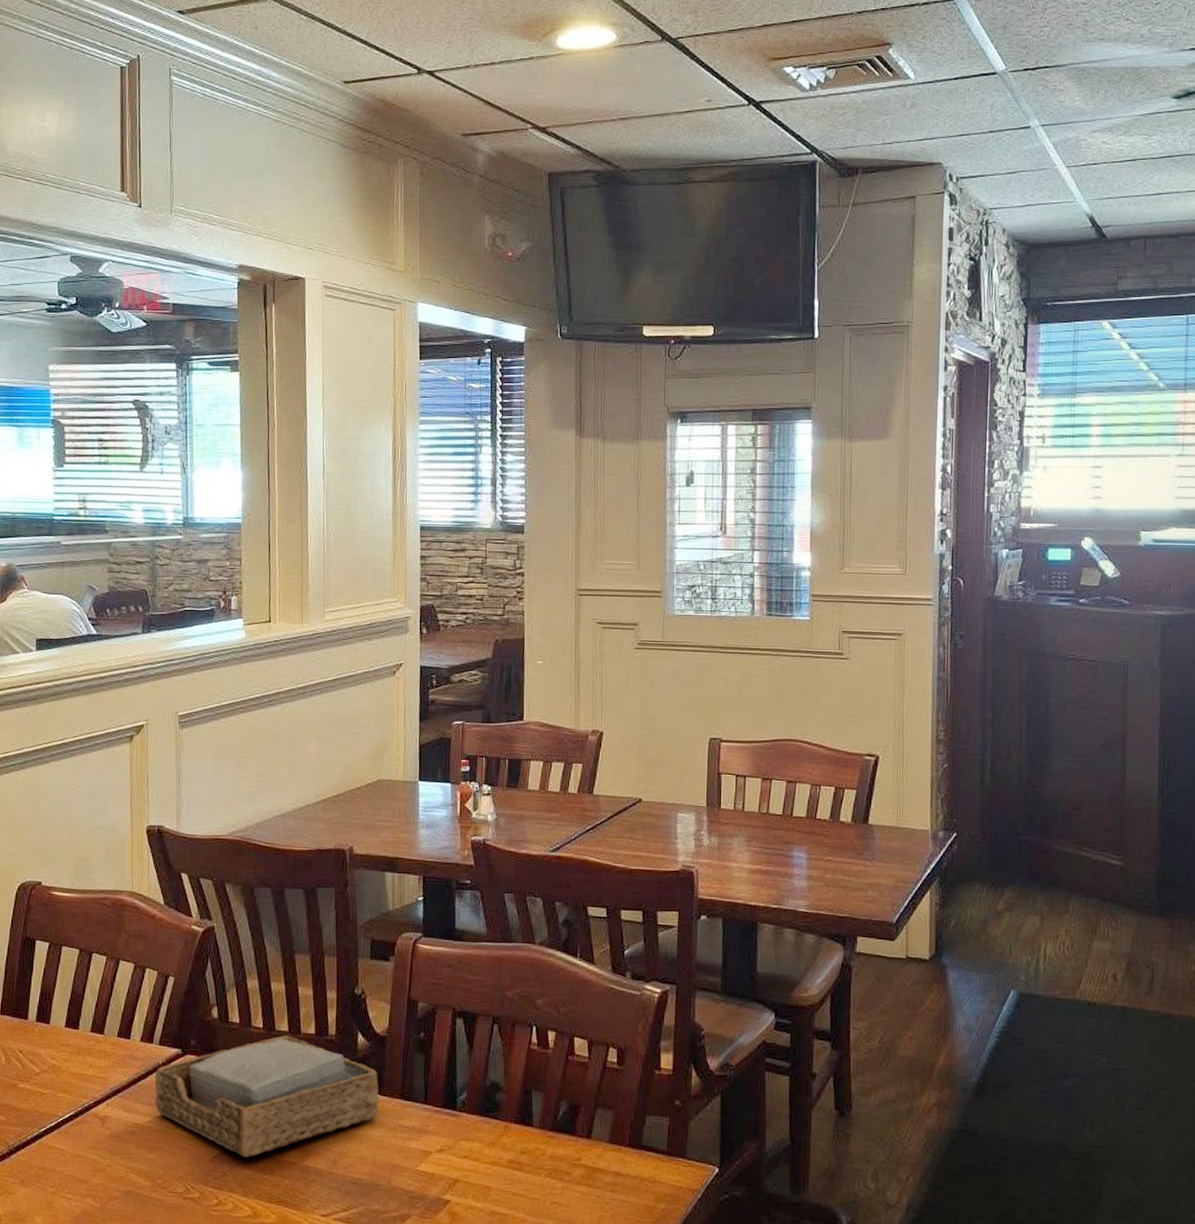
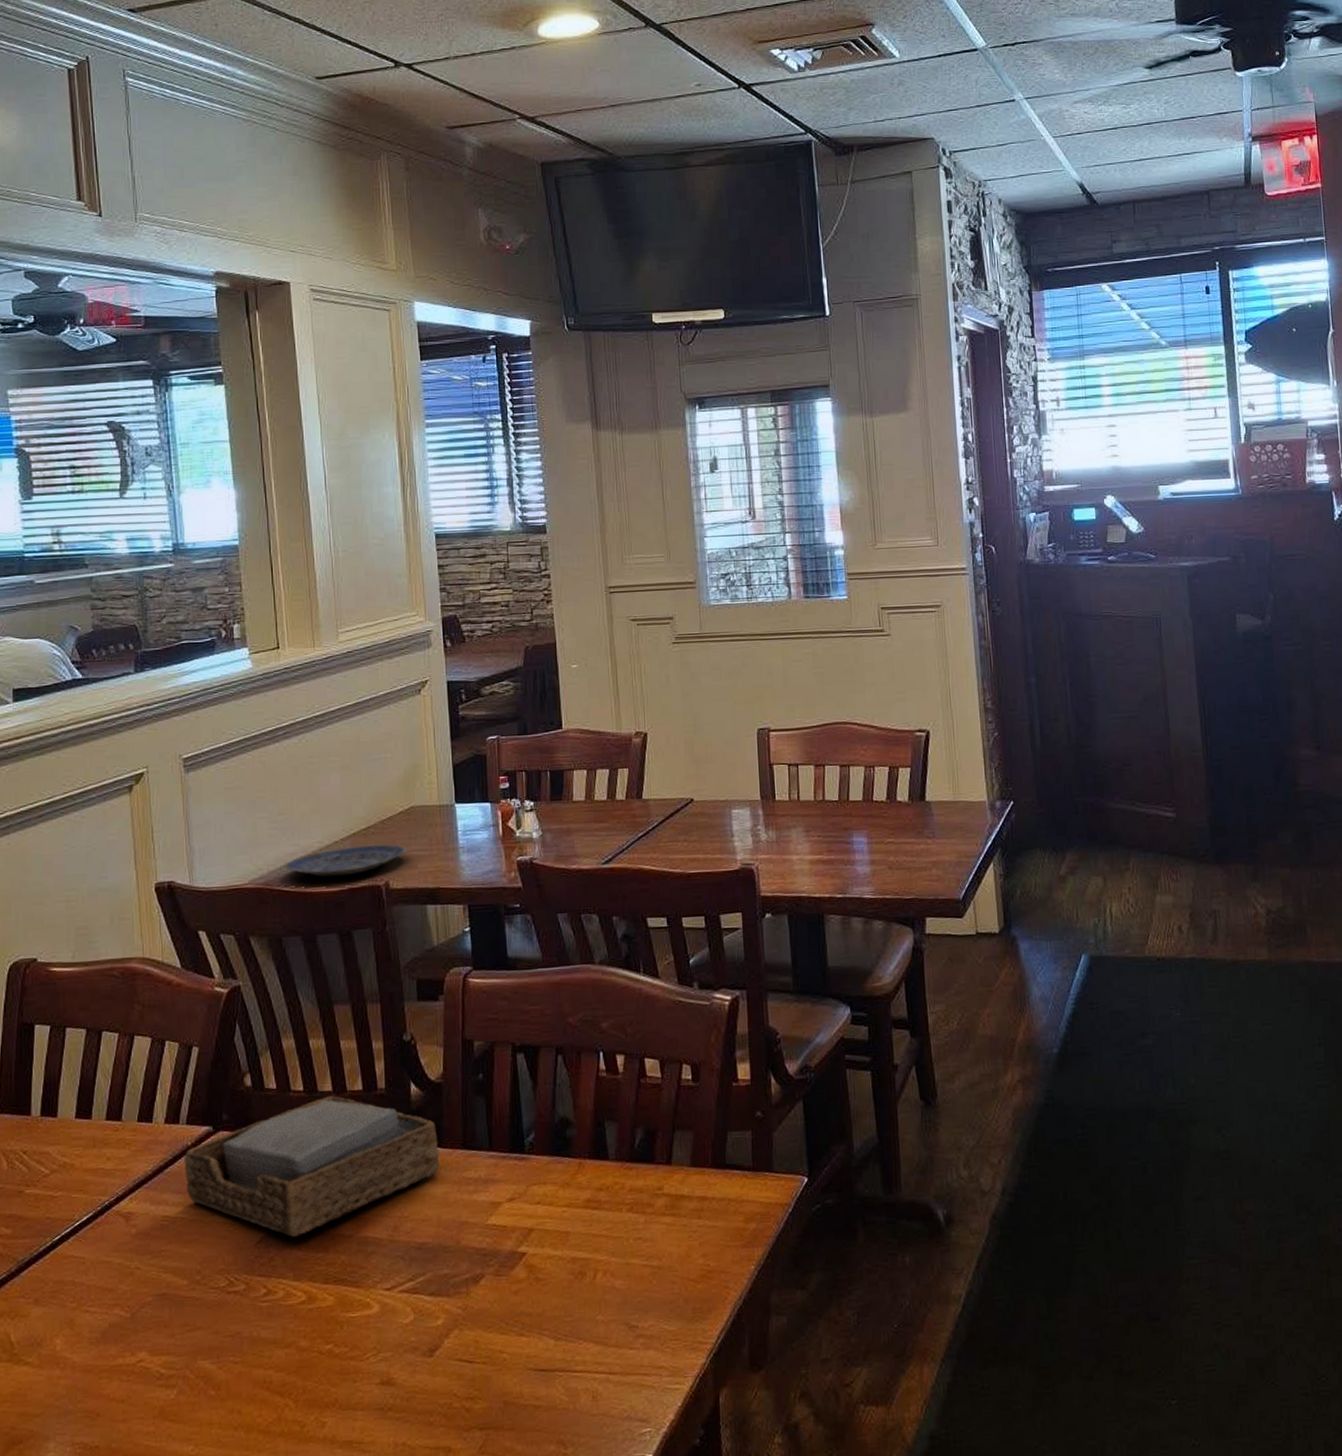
plate: none [260,811,371,838] -> present [284,844,407,877]

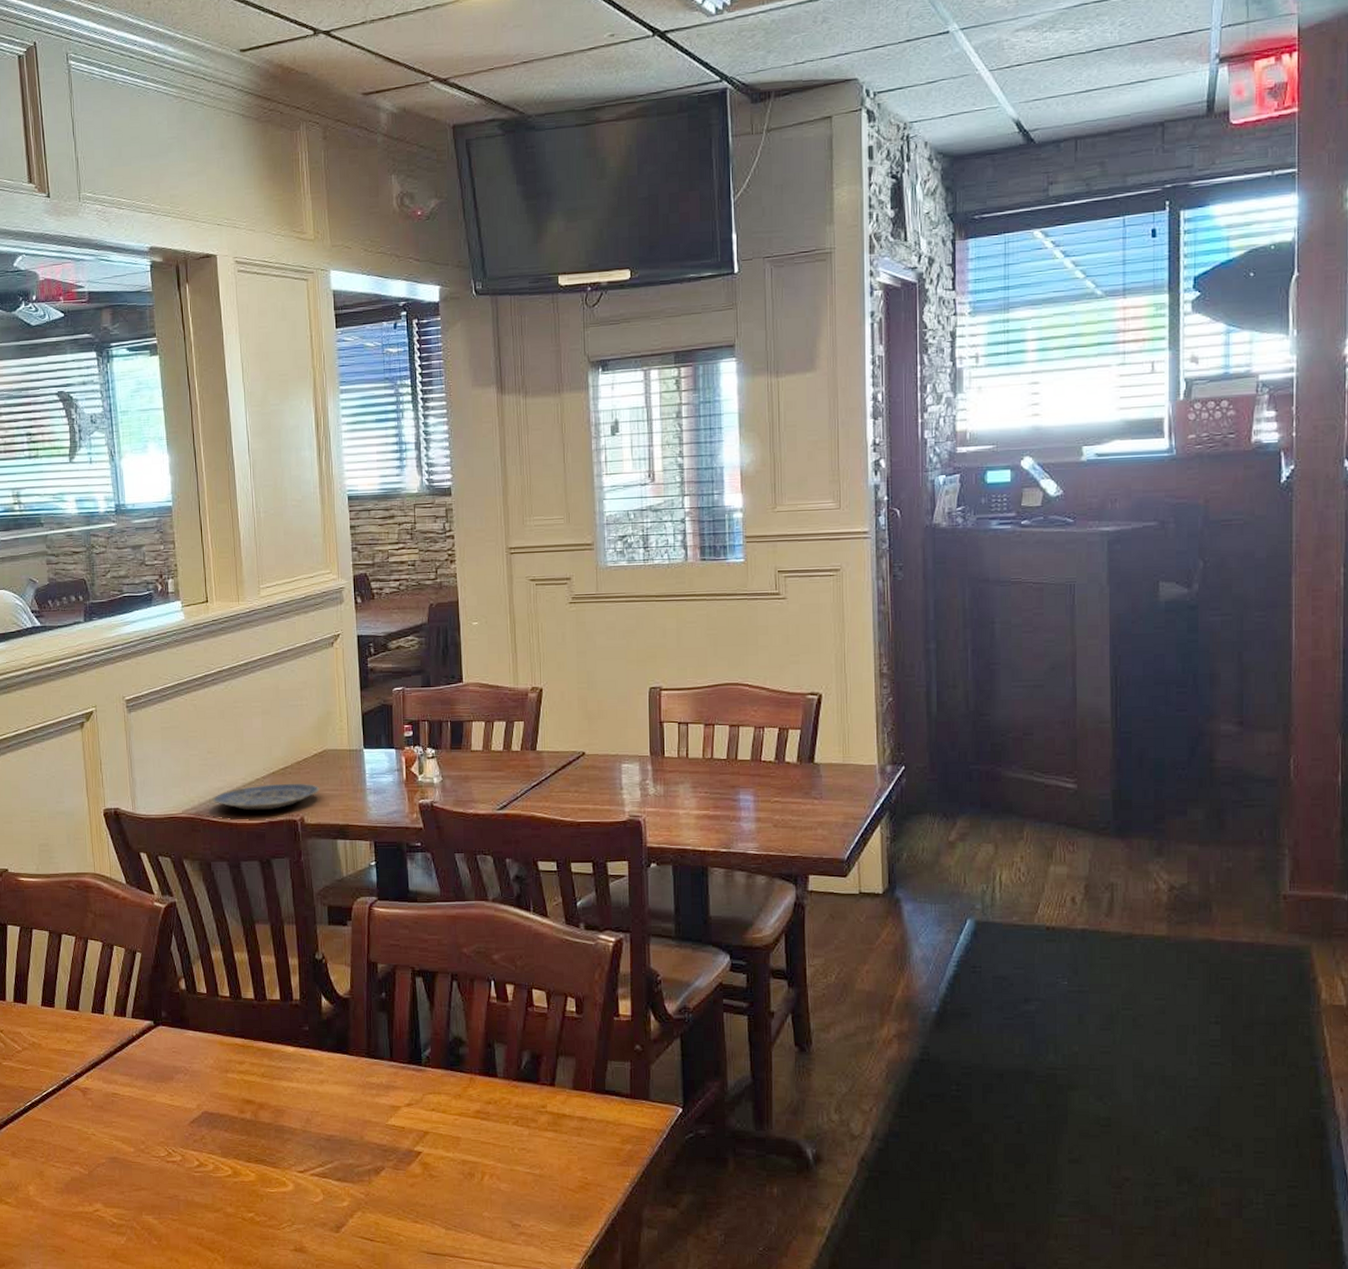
napkin holder: present [183,1096,440,1237] -> none [130,1003,347,1120]

